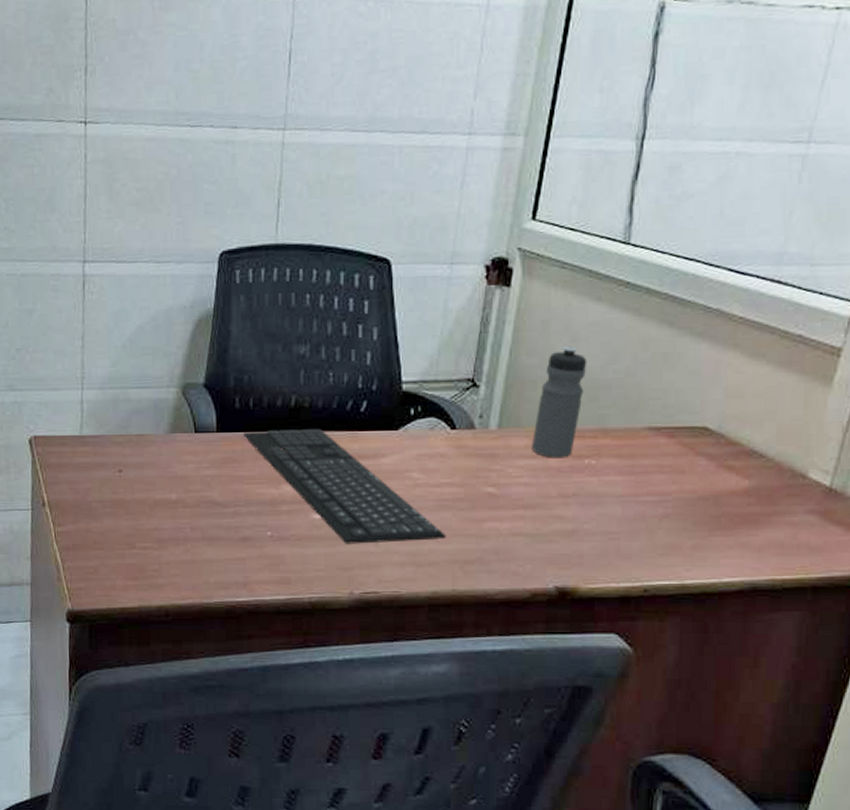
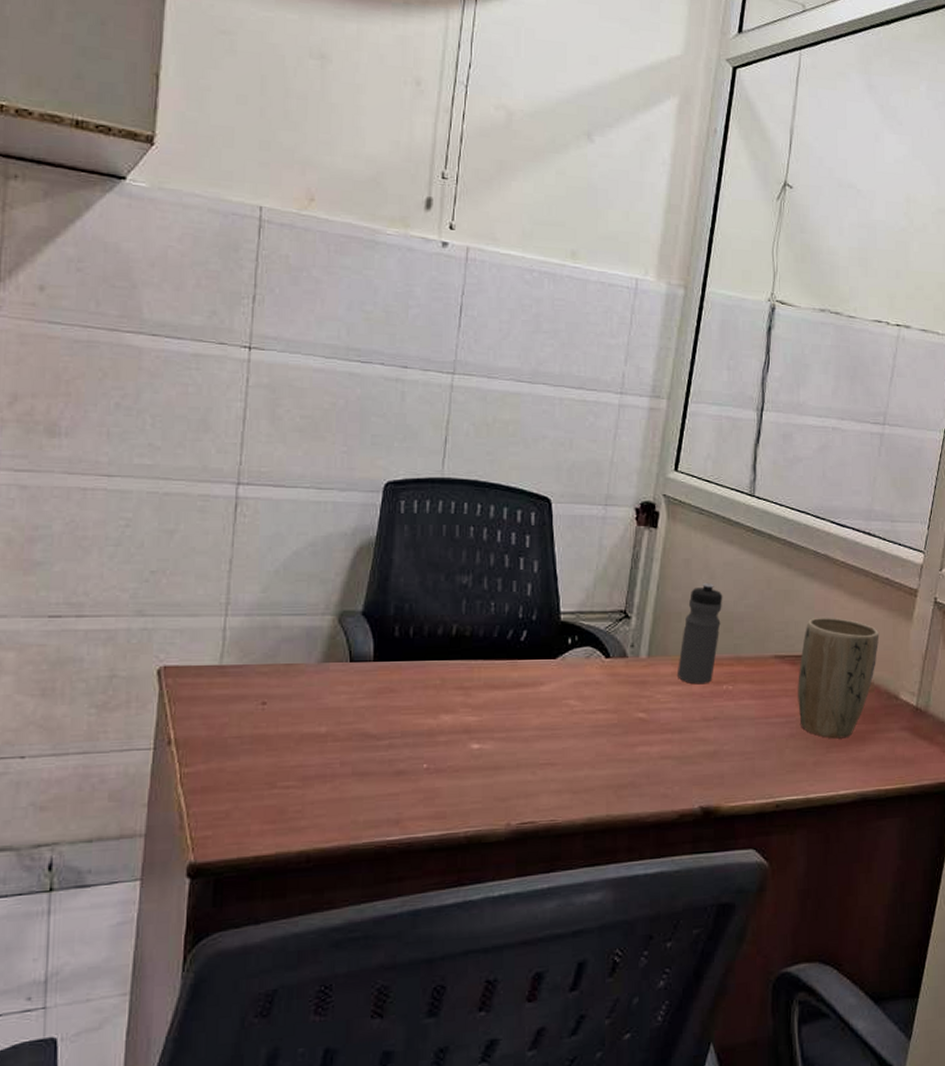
keyboard: present [243,429,446,544] -> none [402,658,601,774]
plant pot: none [675,382,786,521] -> present [798,617,880,739]

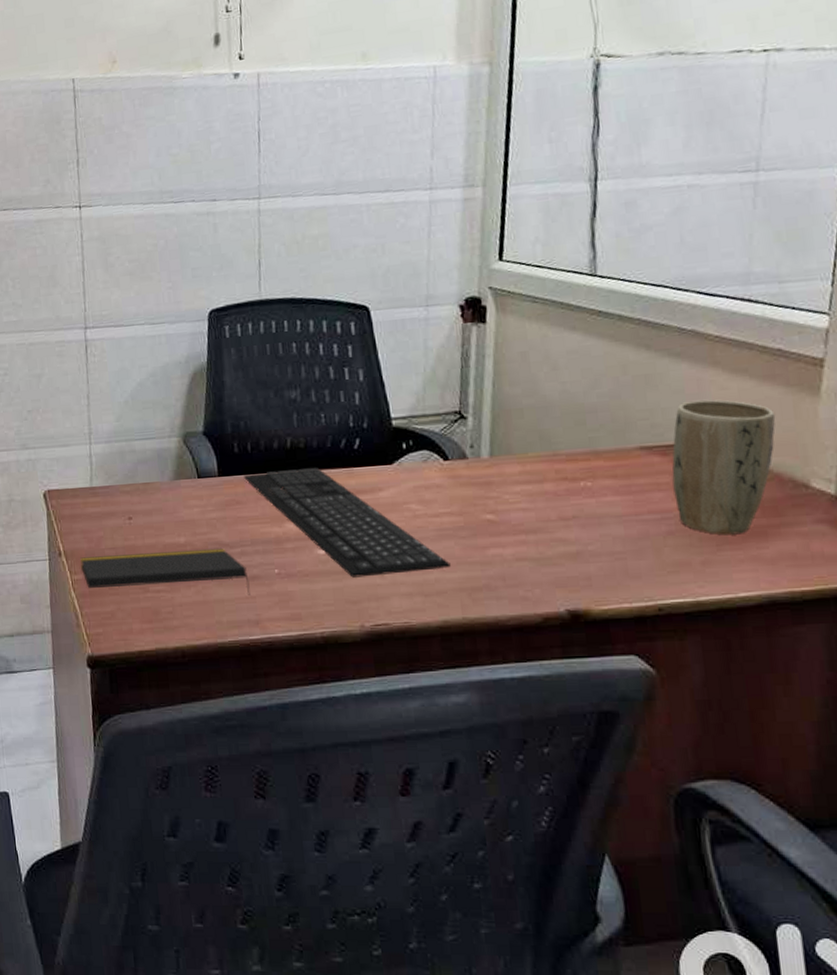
notepad: none [195,739,394,792] -> present [80,547,250,595]
keyboard: none [402,658,601,774] -> present [244,468,451,578]
water bottle: present [678,582,723,685] -> none [525,374,571,483]

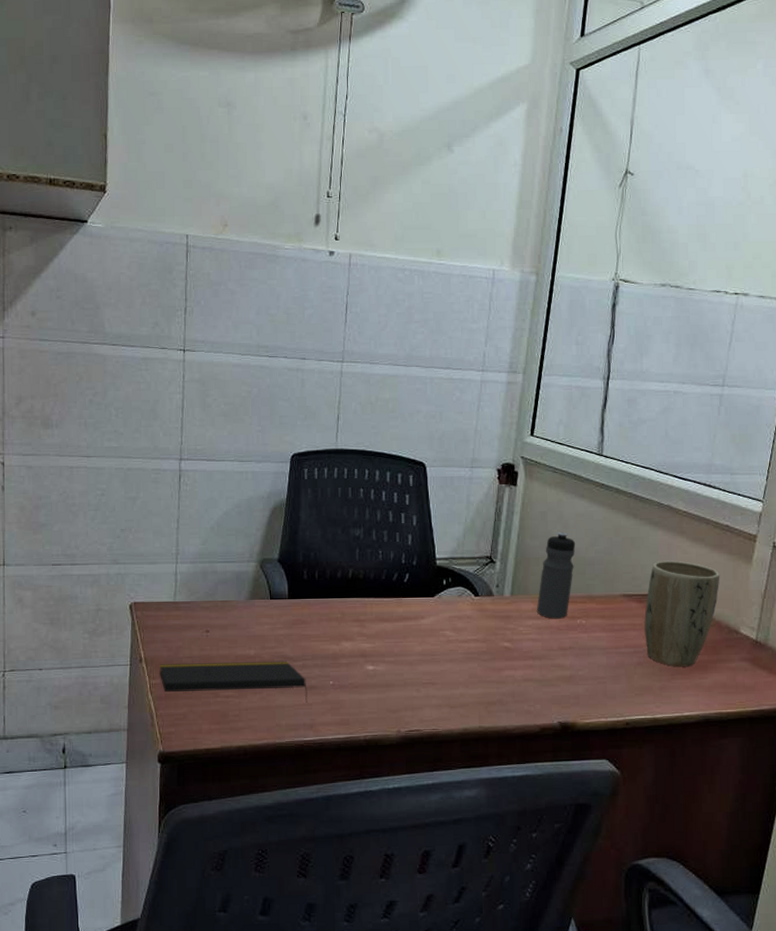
keyboard: present [244,468,451,578] -> none [310,596,473,690]
water bottle: none [525,374,571,483] -> present [537,531,576,619]

